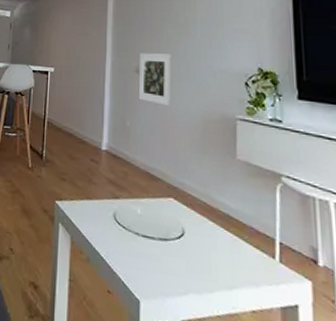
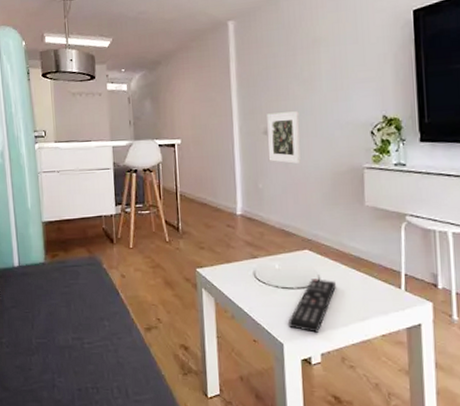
remote control: none [147,231,201,295] -> present [289,279,336,333]

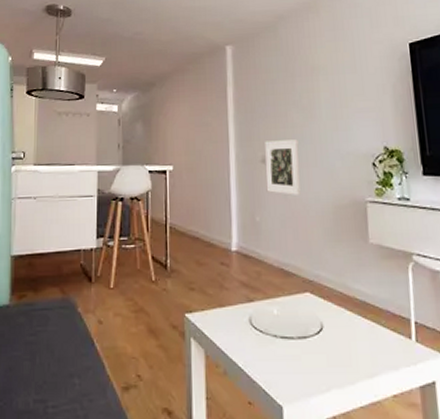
remote control: present [289,279,336,333] -> none [288,327,341,393]

